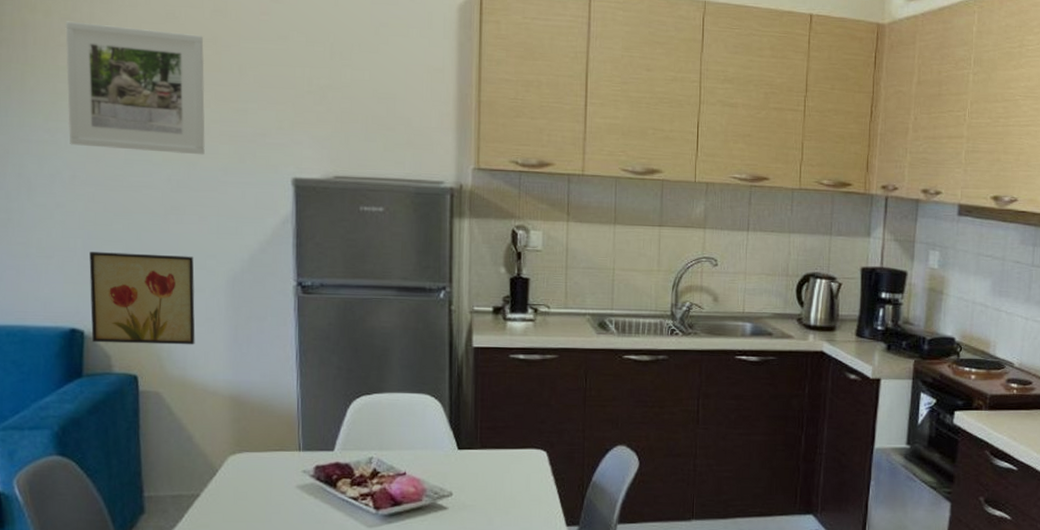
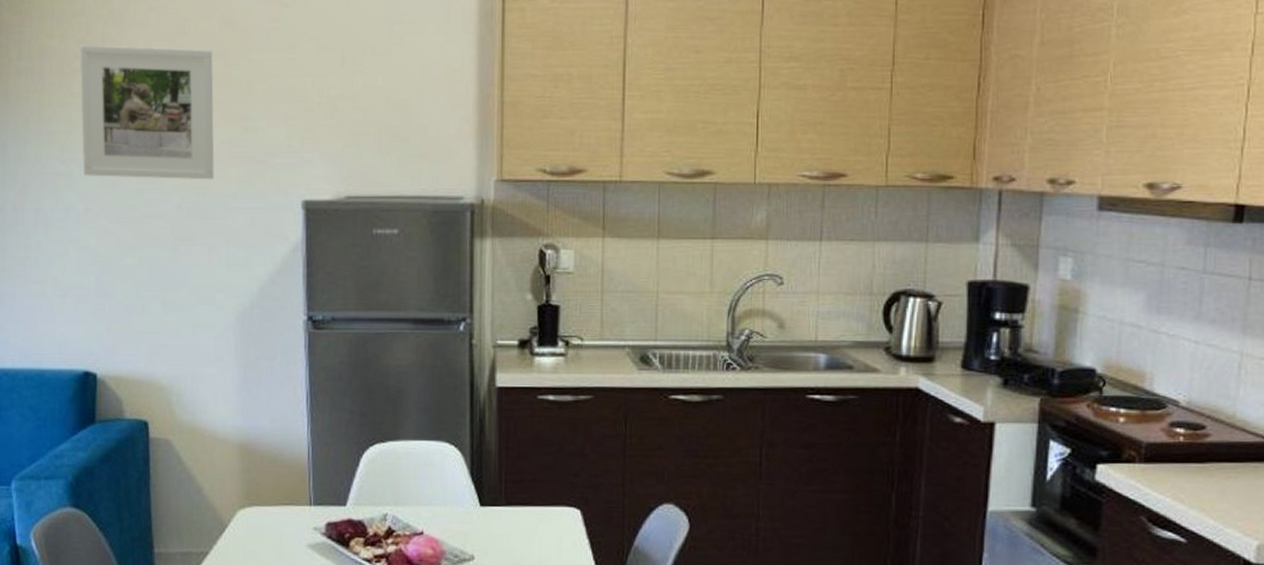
wall art: present [89,252,195,345] -> none [102,289,205,388]

